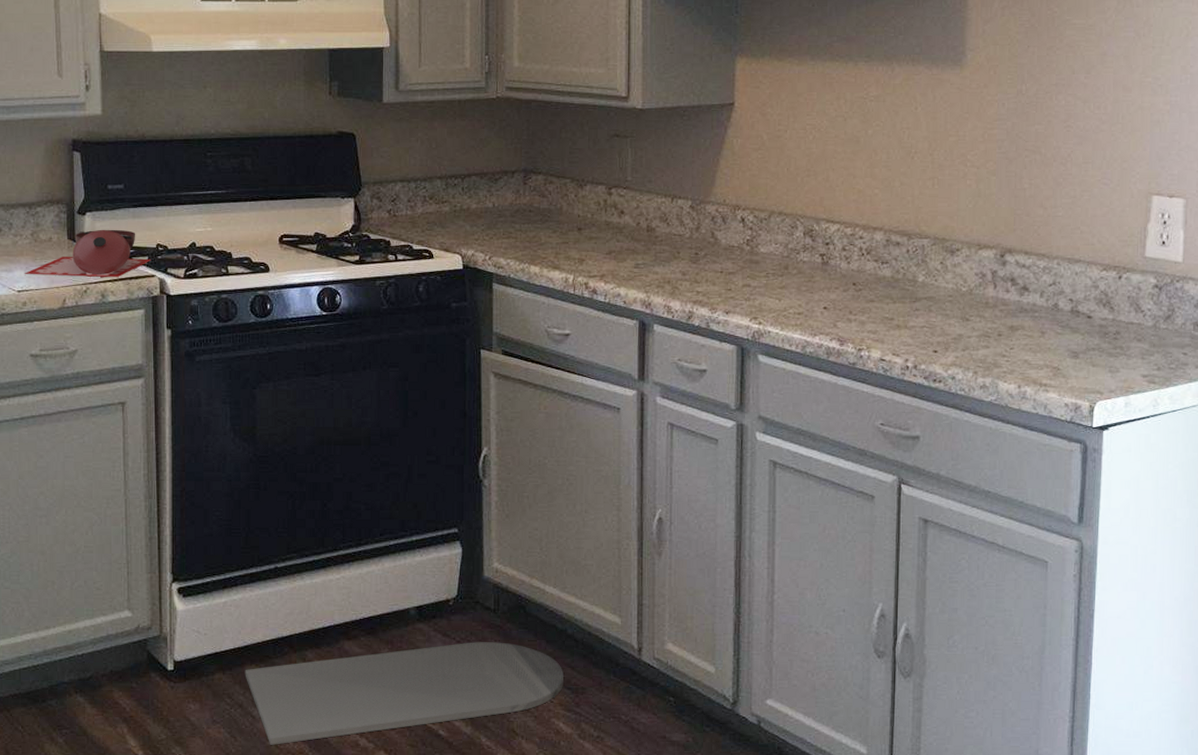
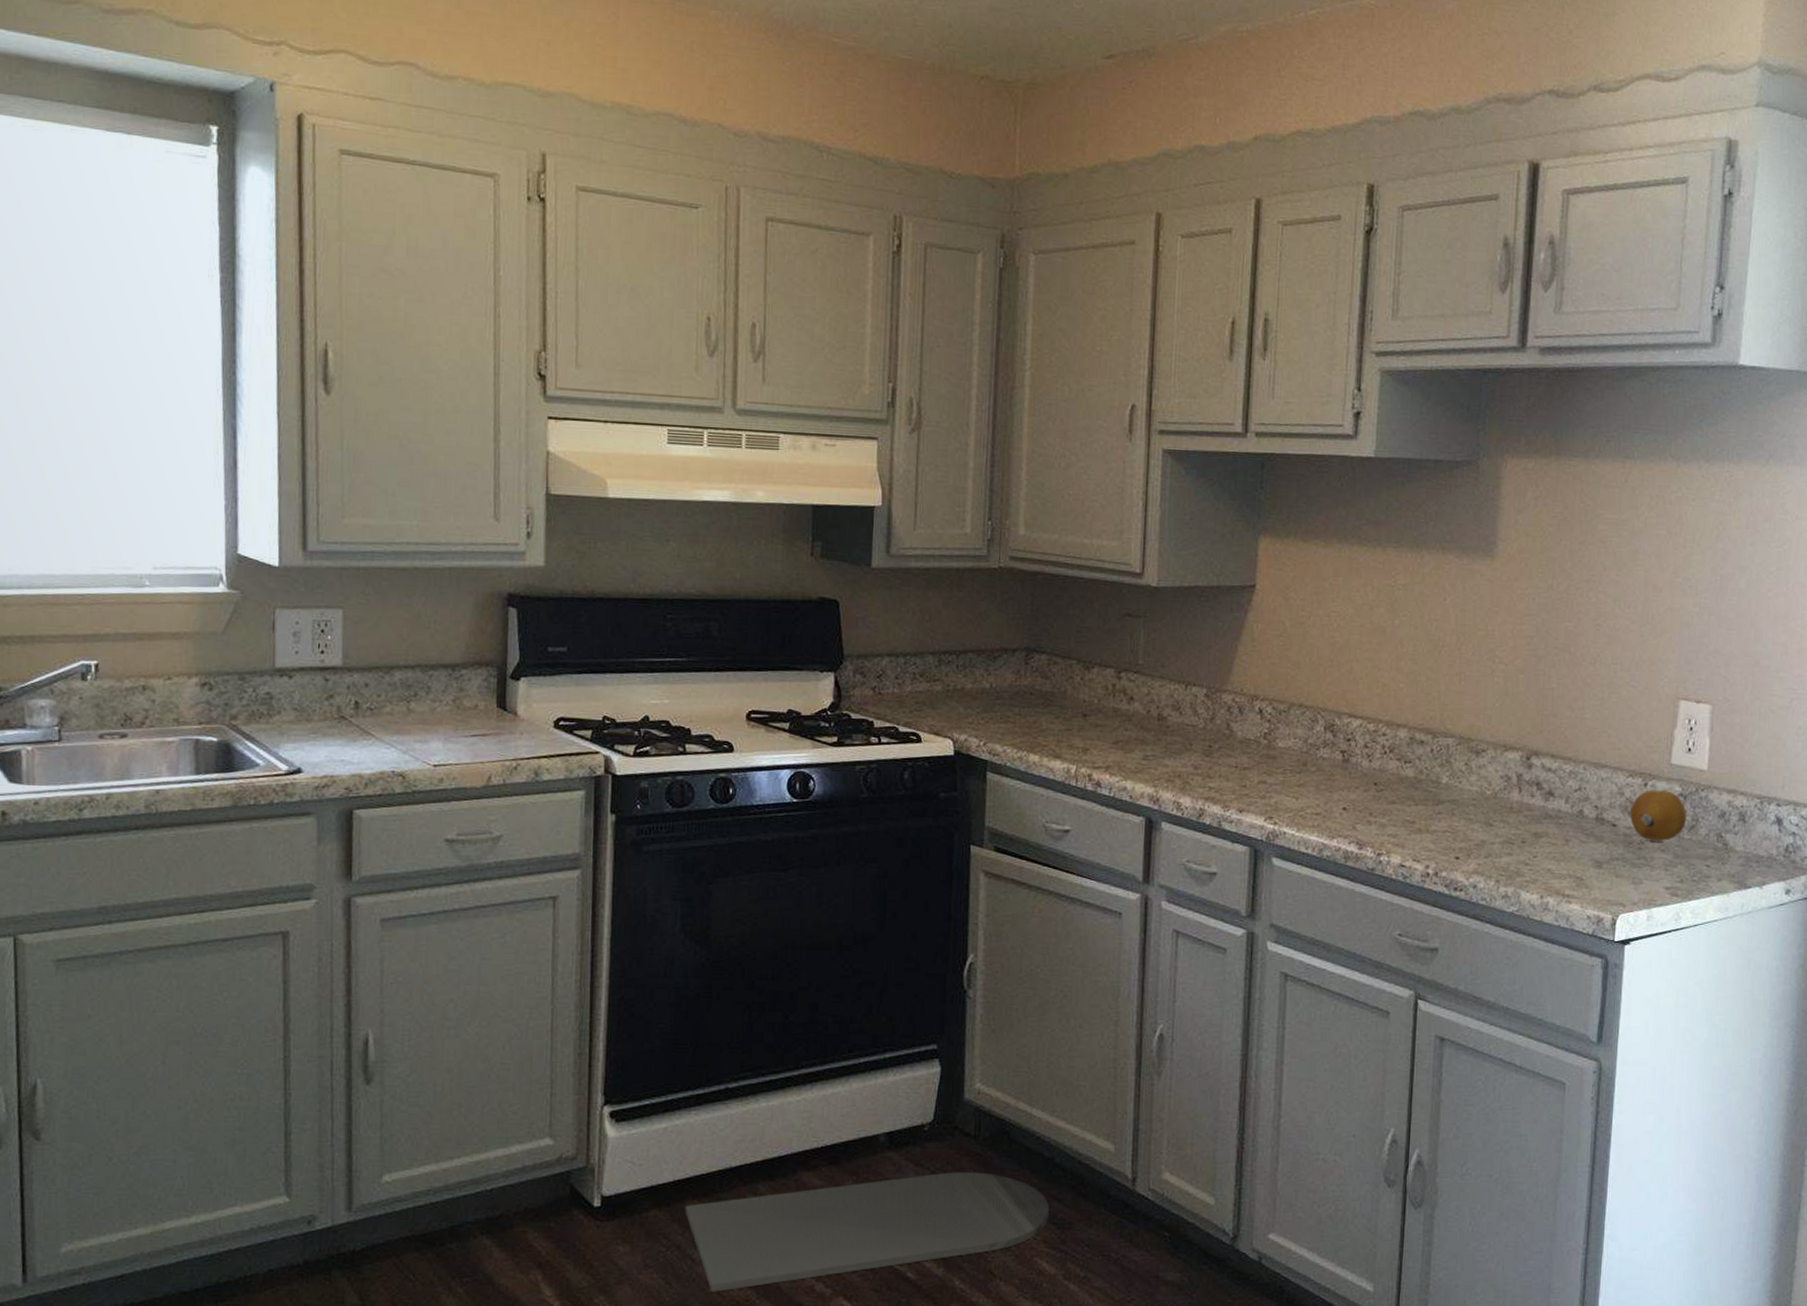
cooking pot: present [25,229,151,278] -> none [443,697,596,754]
fruit: none [1105,282,1163,331] -> present [1630,790,1687,841]

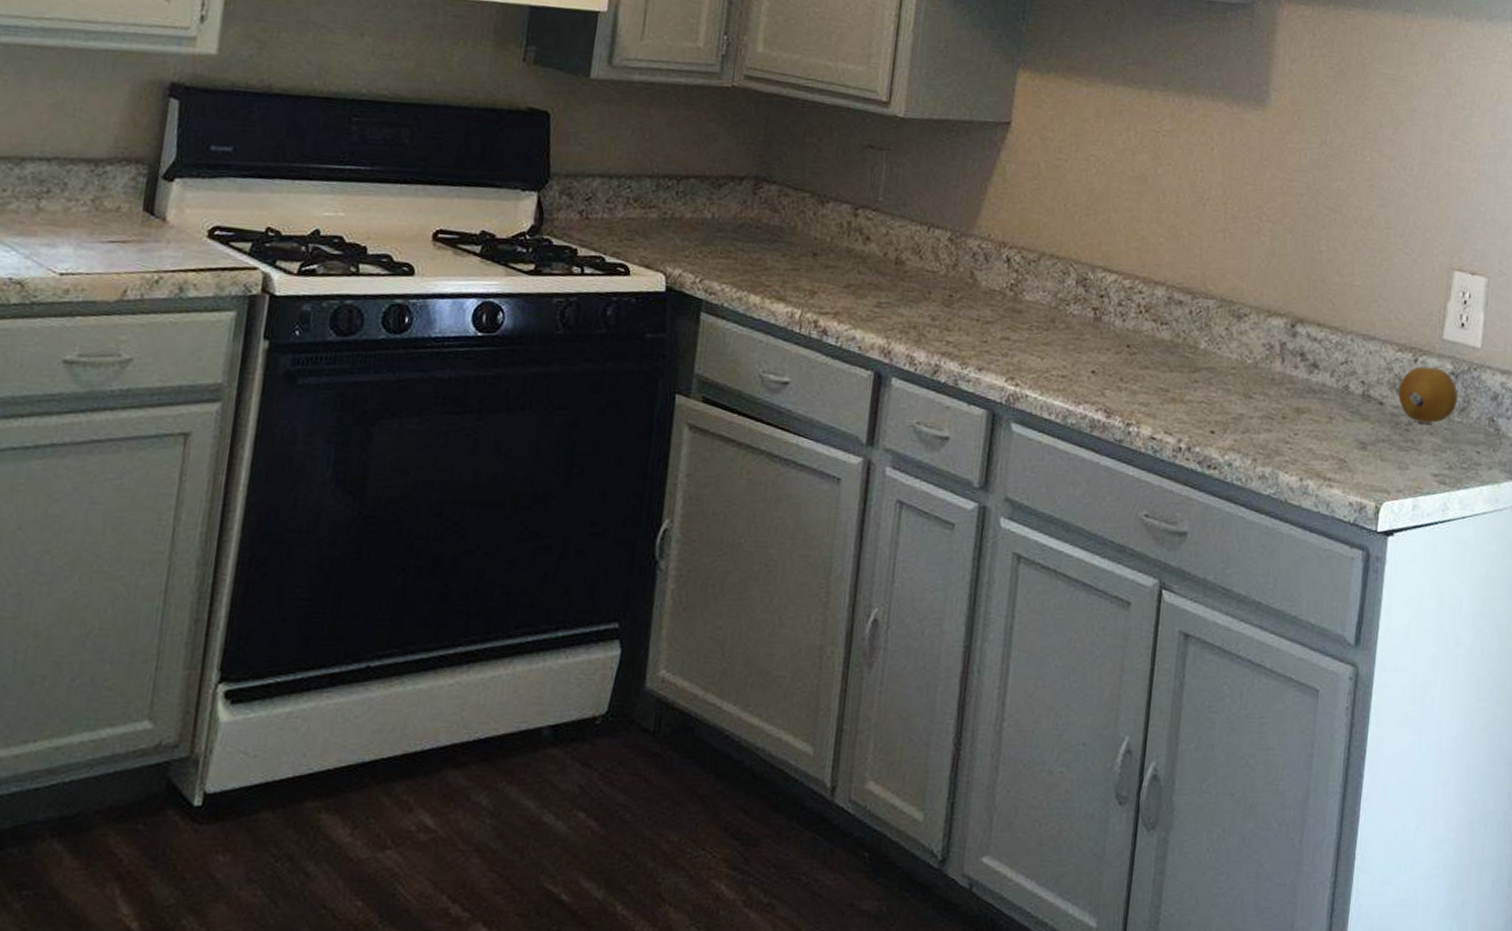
door mat: present [685,1172,1049,1292] -> none [302,774,734,914]

